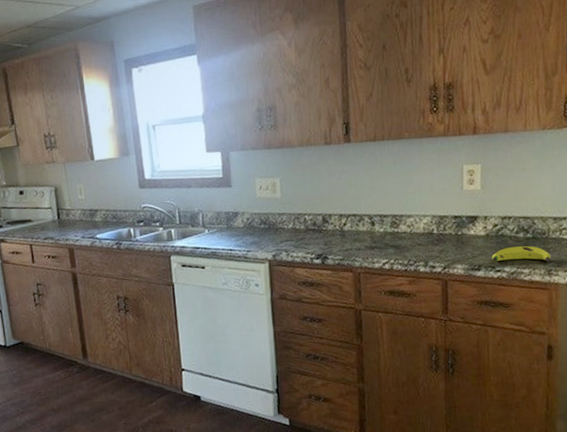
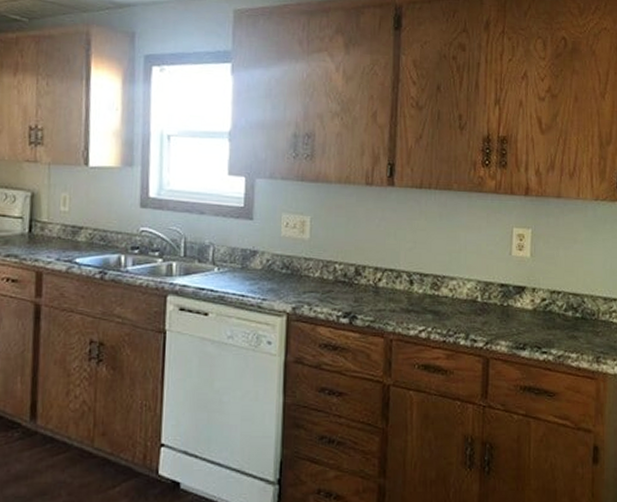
banana: present [491,245,551,263] -> none [538,325,600,348]

